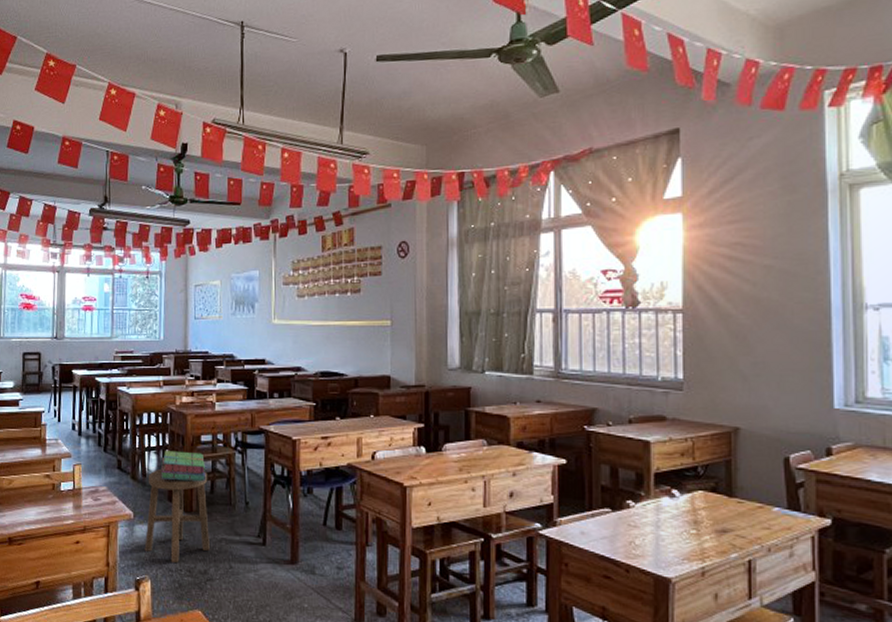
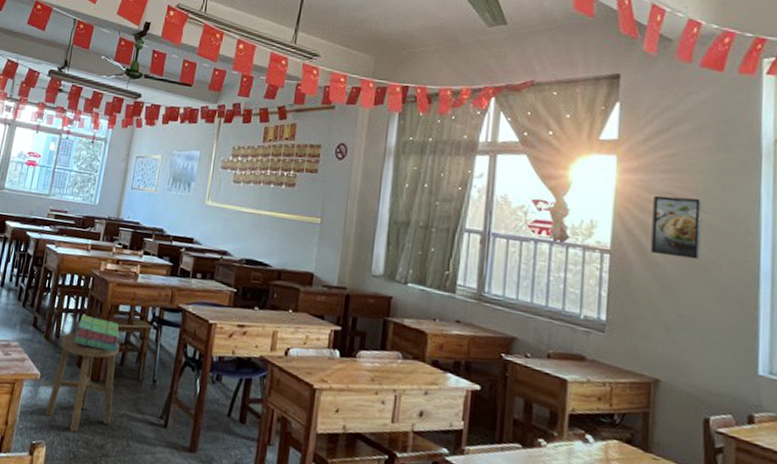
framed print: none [722,244,772,307] -> present [651,195,703,260]

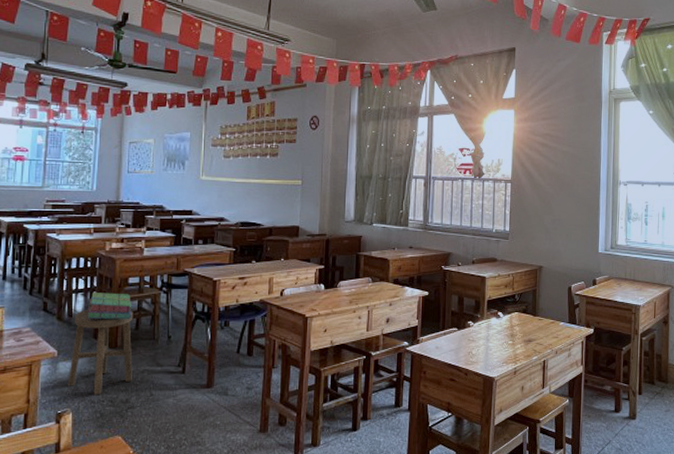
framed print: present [651,195,703,260] -> none [536,136,567,180]

